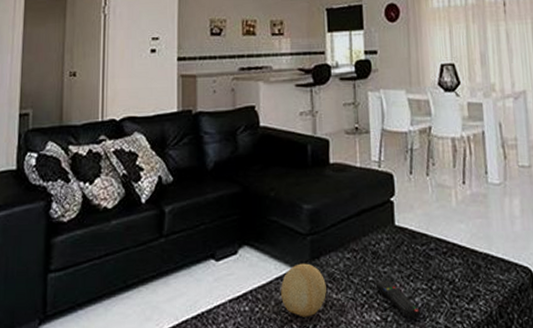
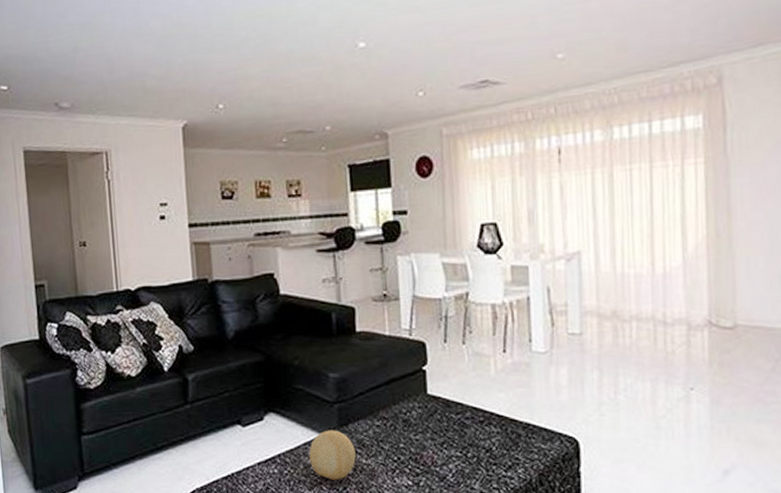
remote control: present [375,279,421,319] -> none [406,446,455,484]

